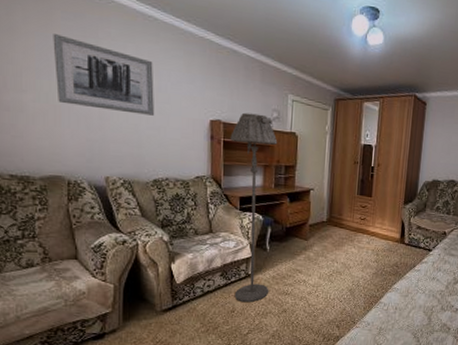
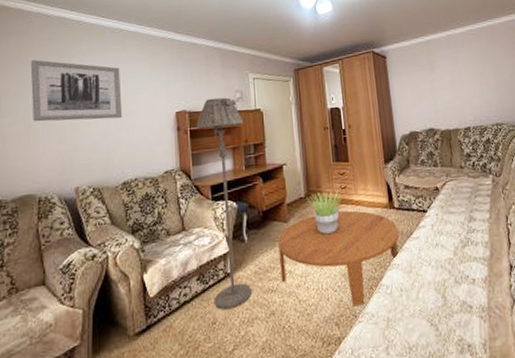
coffee table: none [295,238,404,316] -> present [278,210,399,307]
potted plant: none [328,218,359,256] -> present [307,191,342,235]

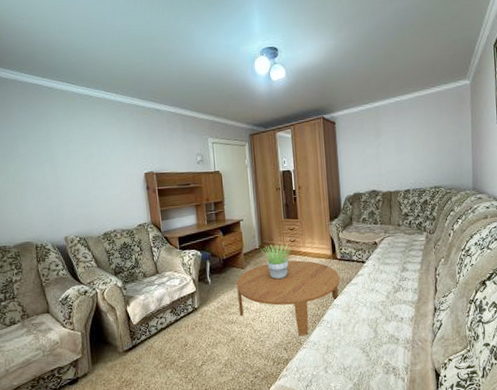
wall art: present [30,60,122,122] -> none [13,125,98,181]
floor lamp: present [196,97,253,310] -> none [163,160,216,336]

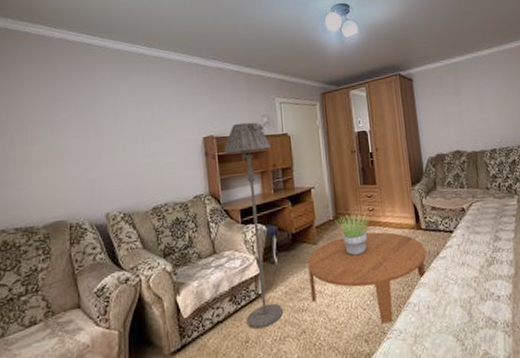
floor lamp: none [163,160,216,336] -> present [224,122,284,329]

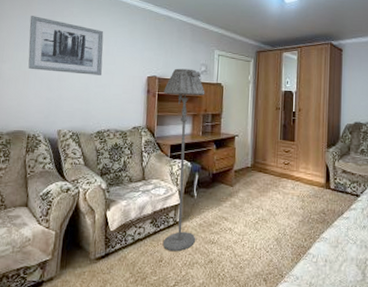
wall art: none [55,86,149,149] -> present [28,16,104,75]
coffee table: present [308,232,426,324] -> none [221,183,331,268]
potted plant: present [336,213,369,256] -> none [253,164,283,203]

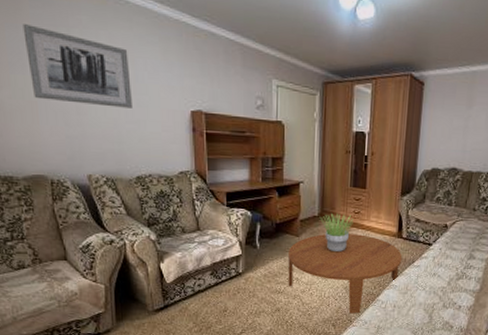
floor lamp: present [162,68,205,252] -> none [213,101,263,302]
coffee table: none [221,183,331,268] -> present [288,233,403,314]
potted plant: none [253,164,283,203] -> present [320,213,353,253]

